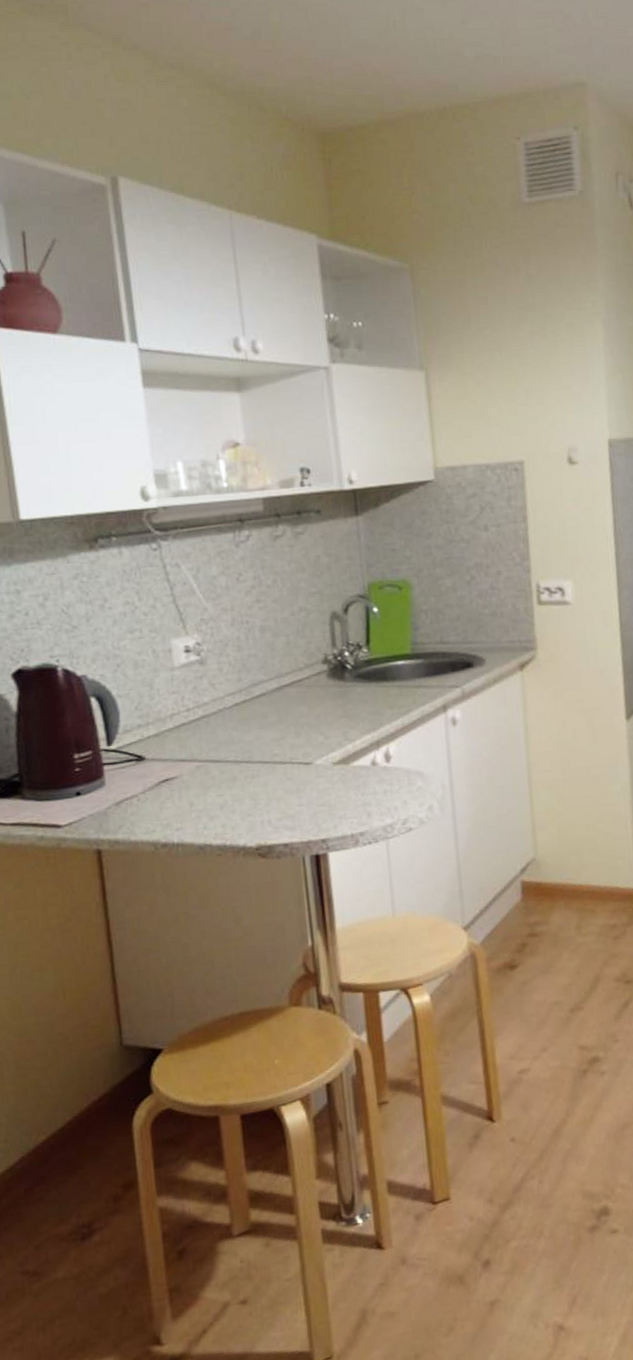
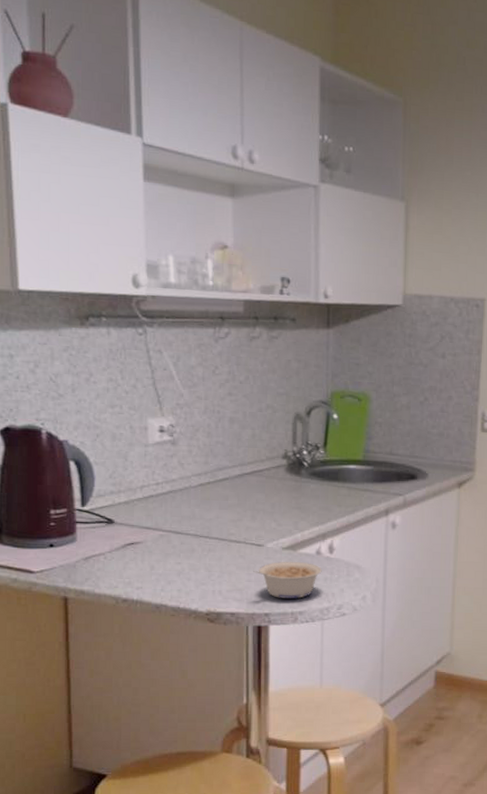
legume: none [304,776,380,821] -> present [253,561,322,599]

